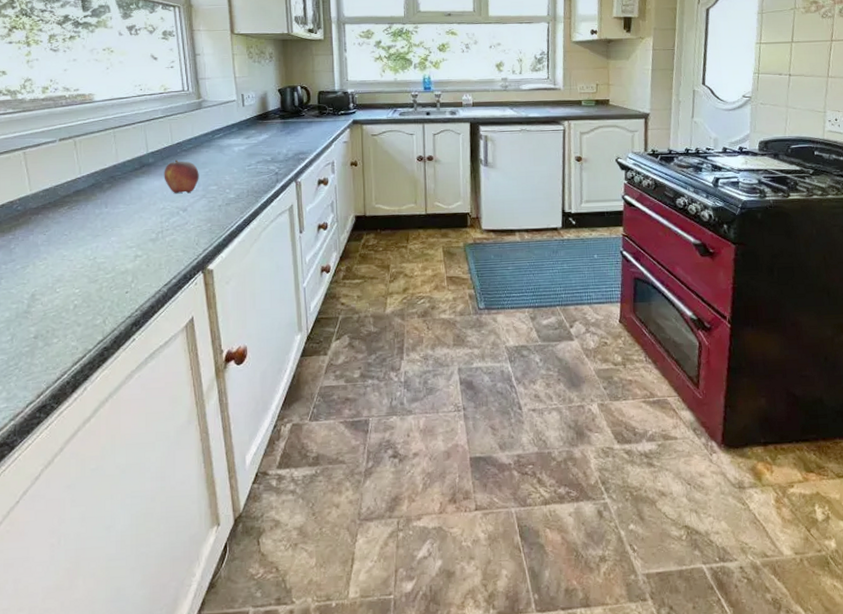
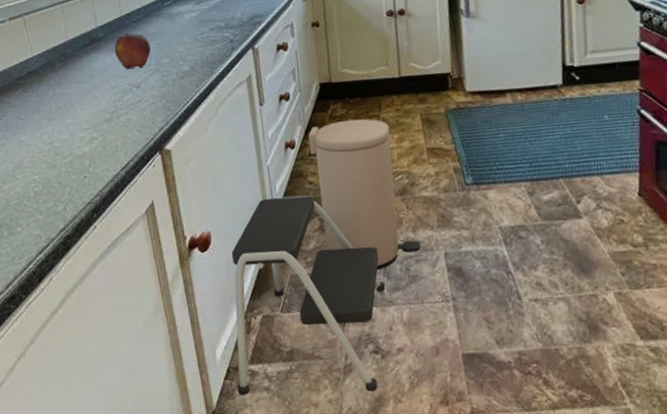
step stool: none [264,315,406,498] -> present [231,195,386,395]
pedal bin: none [342,248,438,383] -> present [308,118,421,270]

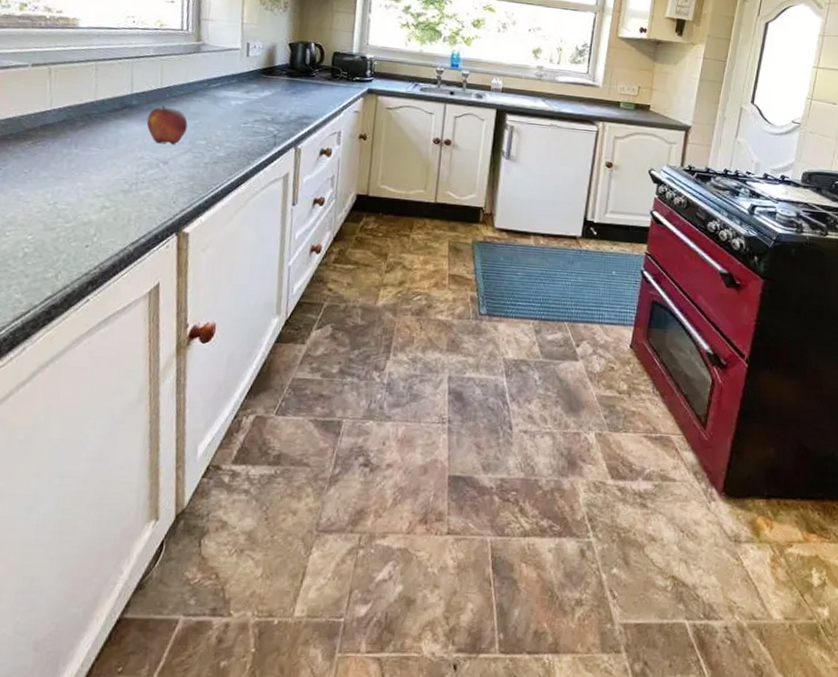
step stool: present [231,195,386,395] -> none [214,298,387,504]
pedal bin: present [308,118,421,270] -> none [334,234,428,384]

